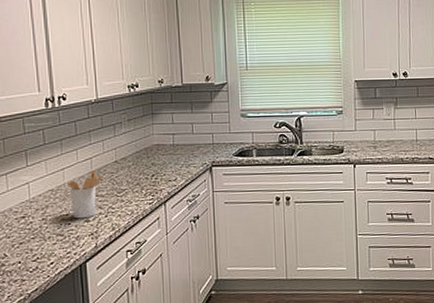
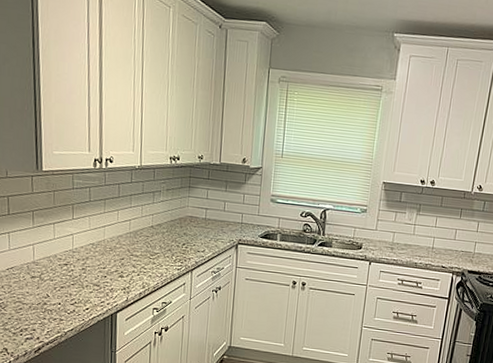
utensil holder: present [68,170,103,219] -> none [107,232,139,274]

